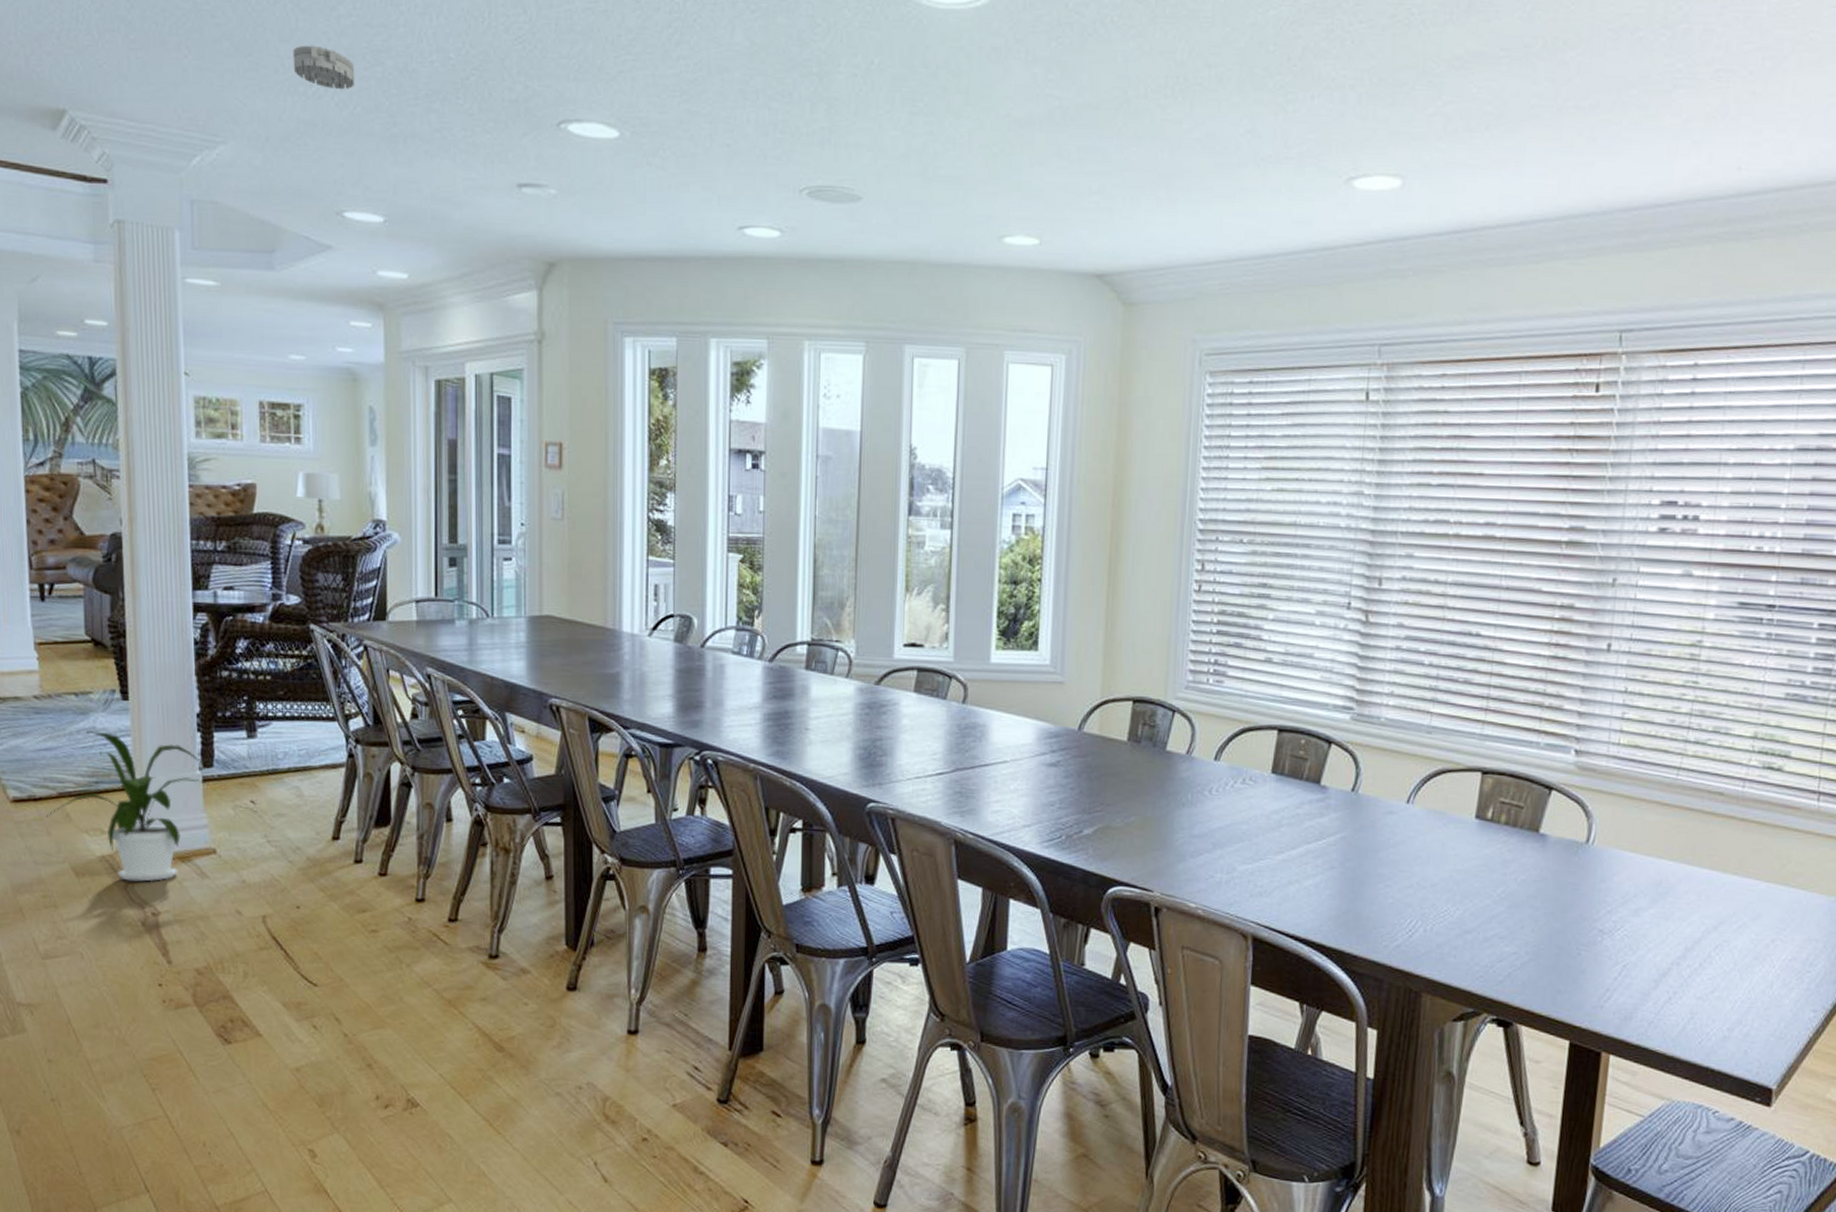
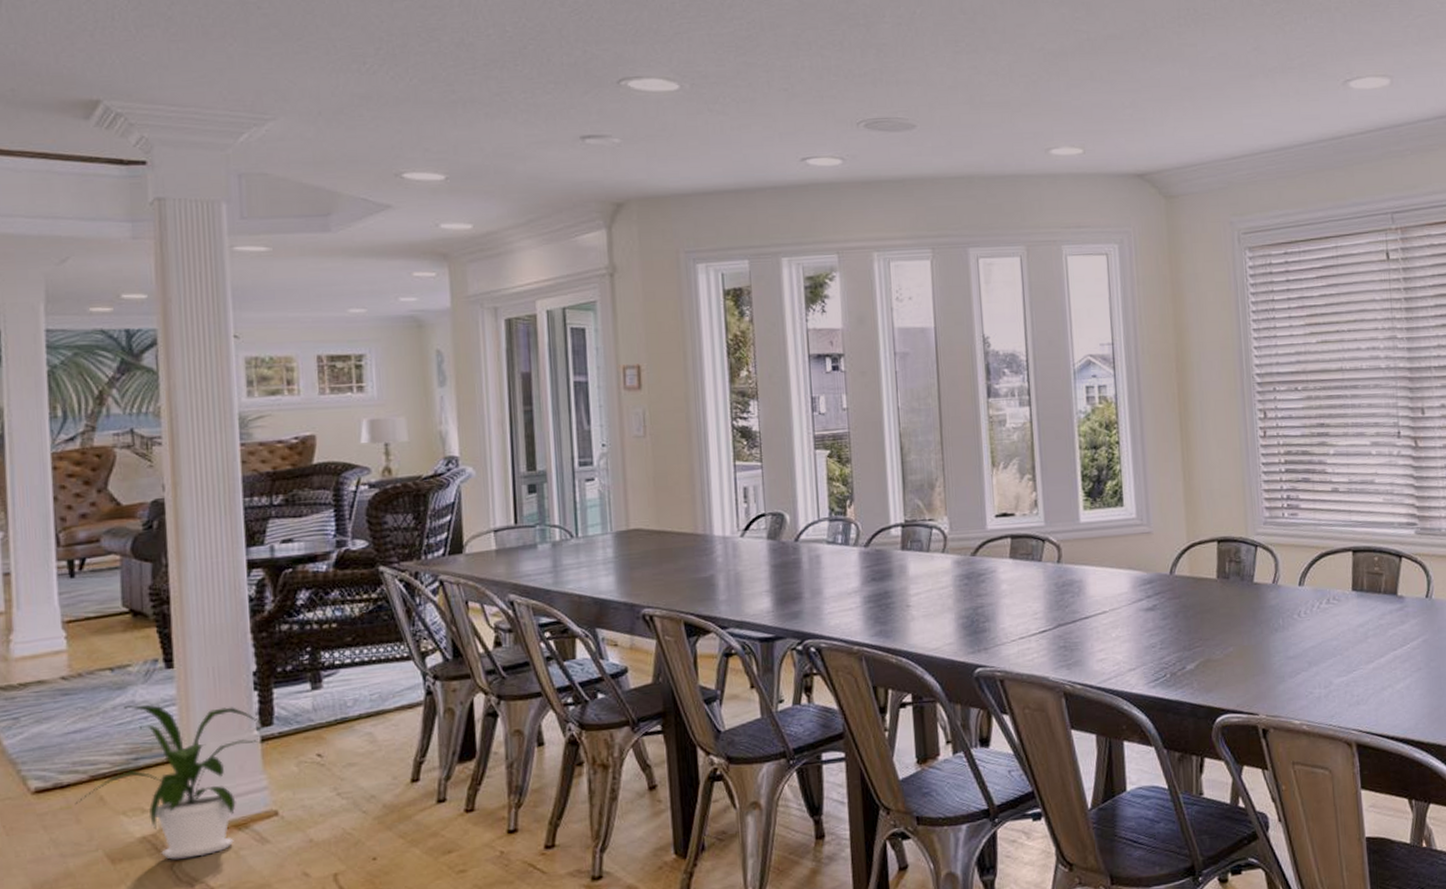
smoke detector: present [293,45,355,90] -> none [344,27,411,65]

